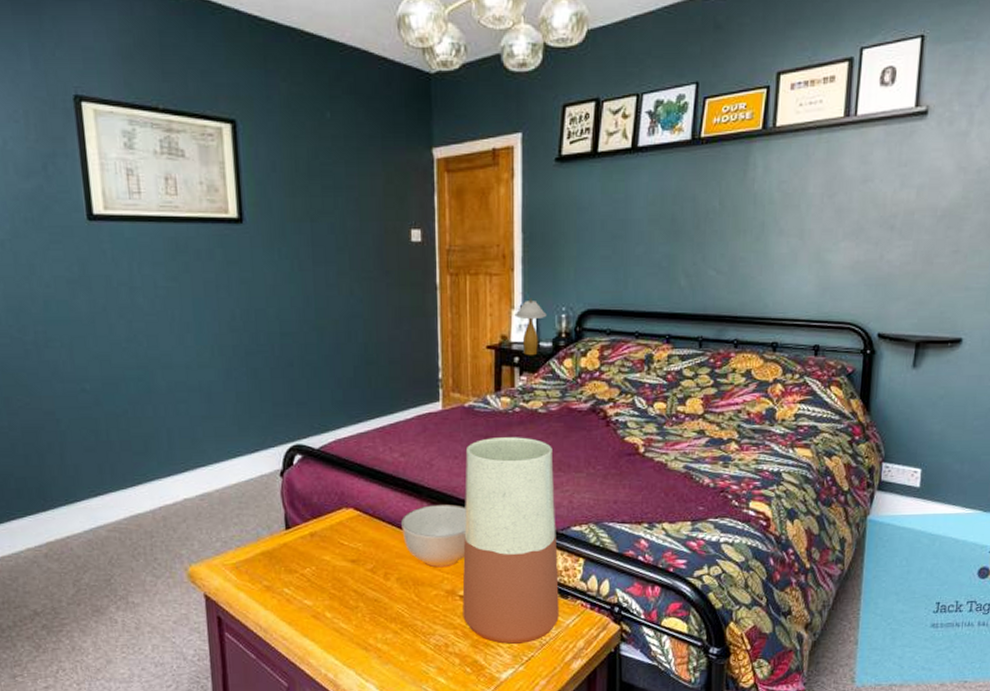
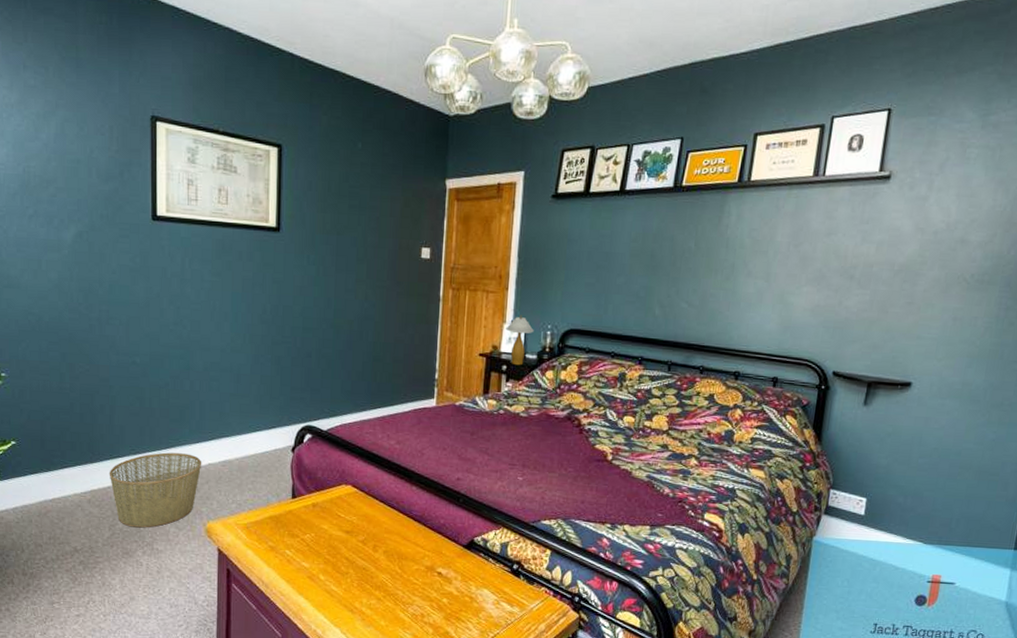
basket: none [66,490,177,581] -> present [109,452,202,528]
bowl: present [401,504,466,568] -> none [392,489,450,546]
vase: present [462,437,559,644] -> none [439,434,530,621]

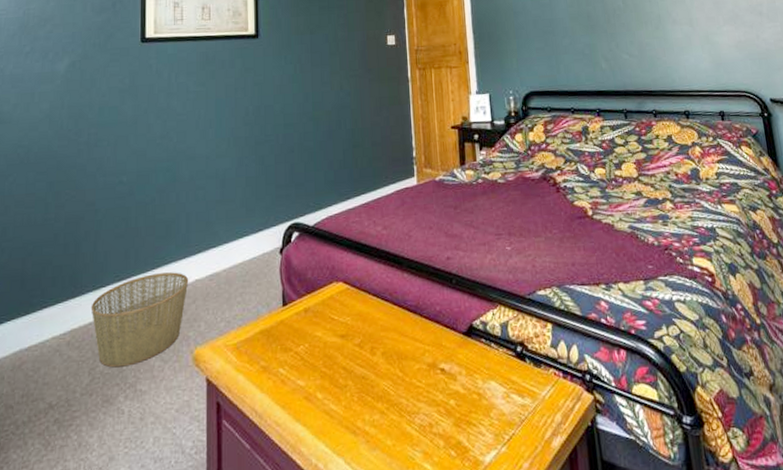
table lamp: present [505,315,534,366] -> none [472,84,498,133]

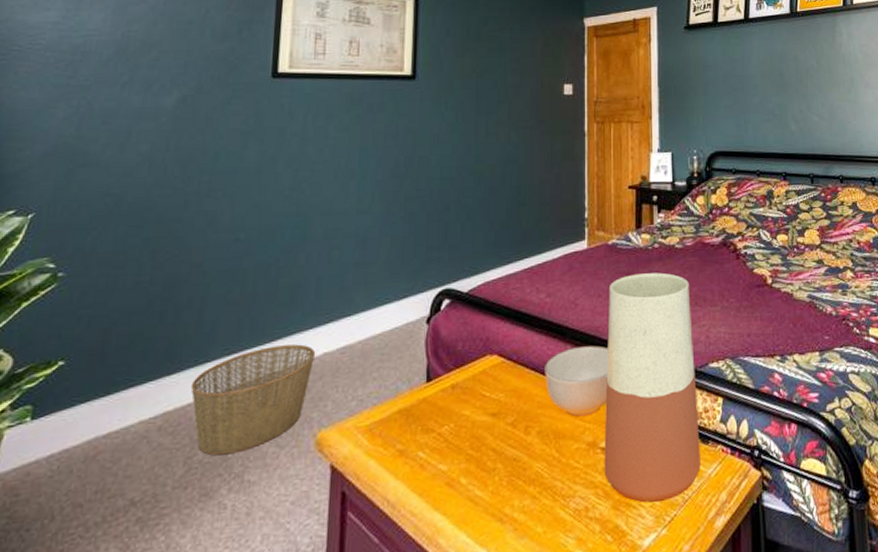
bowl: none [385,274,444,340] -> present [545,345,609,417]
vase: none [438,206,535,421] -> present [604,272,701,503]

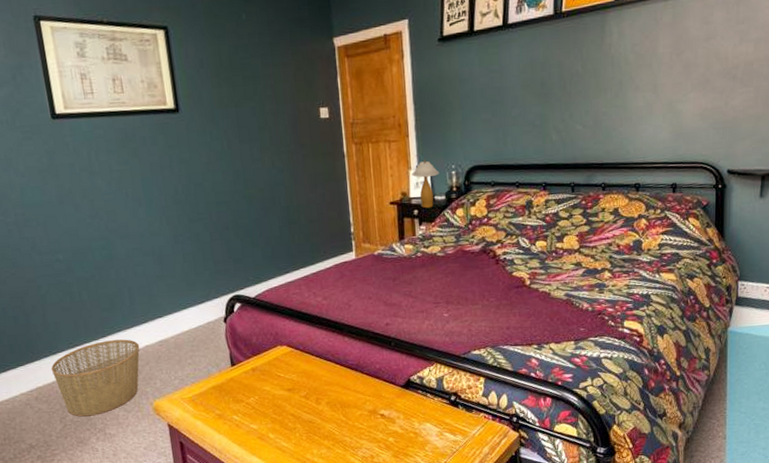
bowl: present [545,345,609,417] -> none [327,338,383,392]
vase: present [604,272,701,503] -> none [377,277,466,453]
table lamp: none [653,142,681,195] -> present [412,159,439,209]

